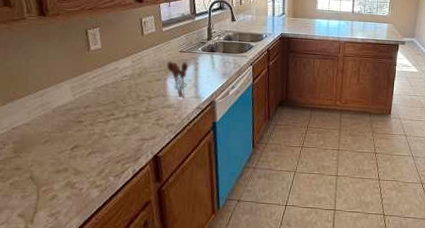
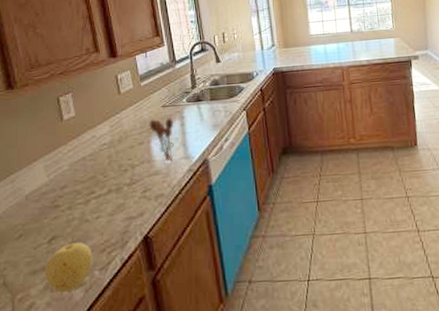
fruit: none [66,153,109,191] -> present [44,242,92,294]

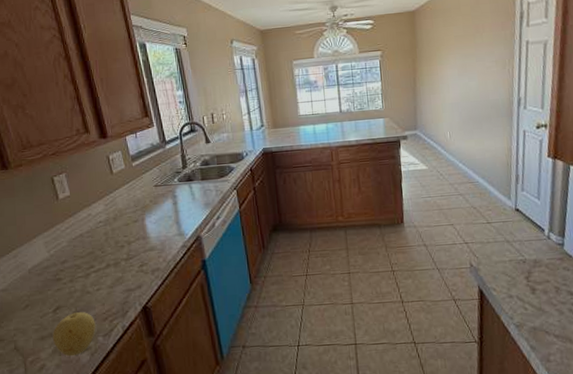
utensil holder: present [149,118,174,162] -> none [142,197,167,239]

